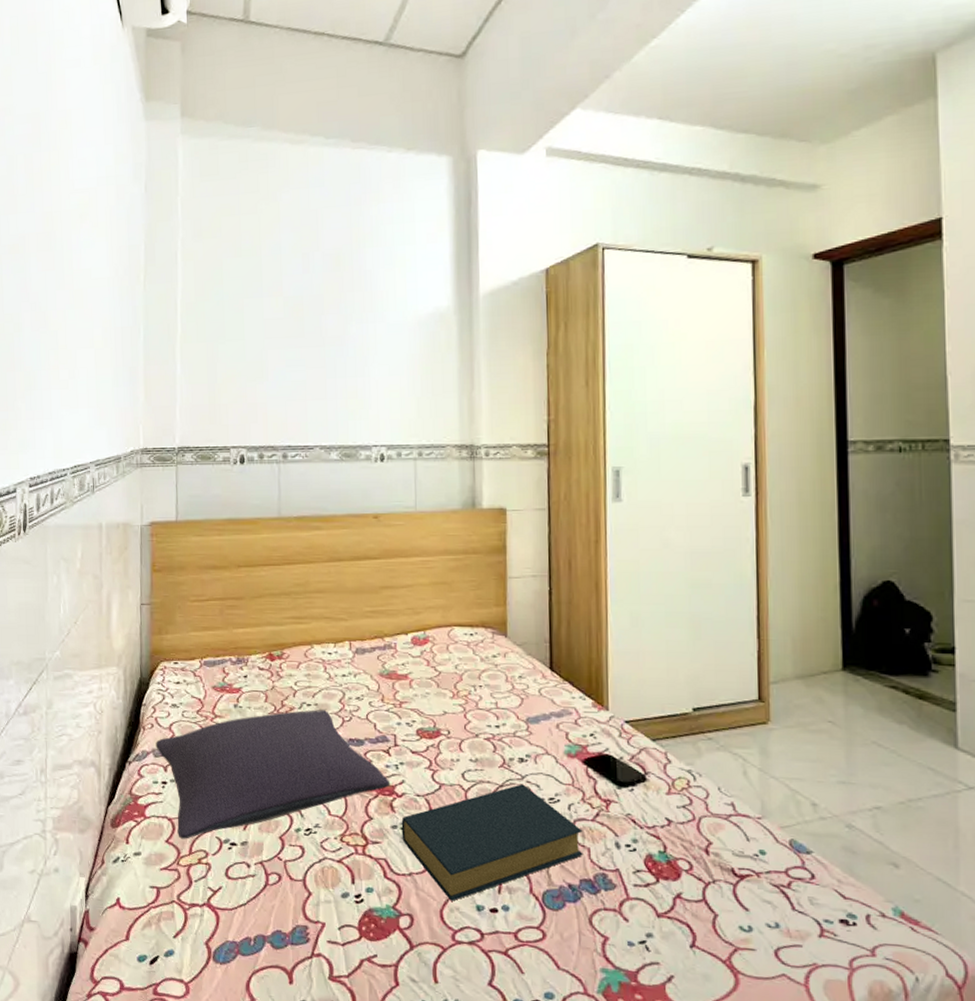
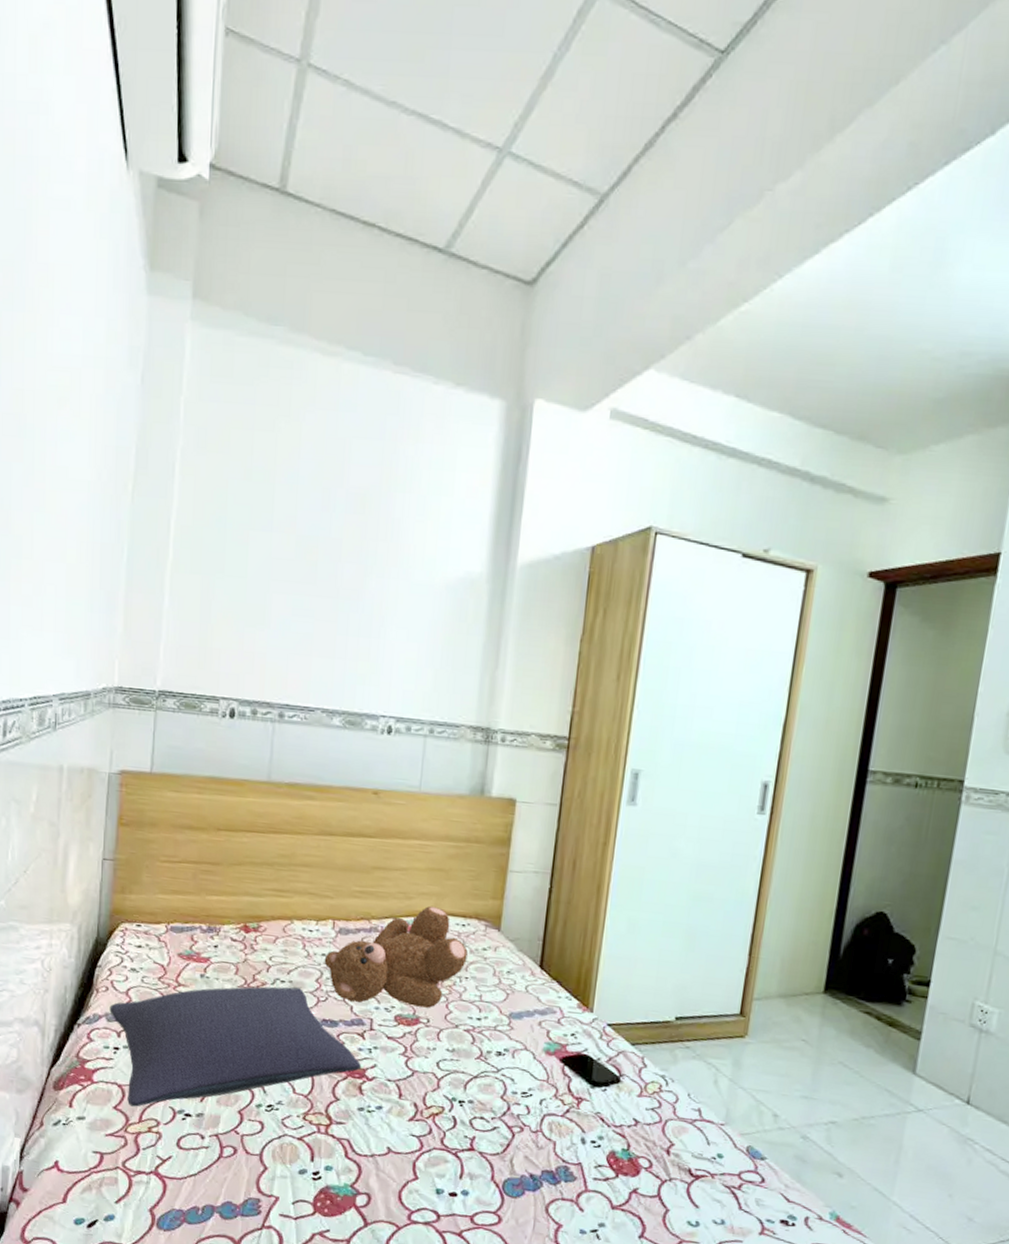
teddy bear: none [345,618,479,721] -> present [324,905,468,1009]
hardback book: present [401,784,583,901] -> none [367,1076,551,1184]

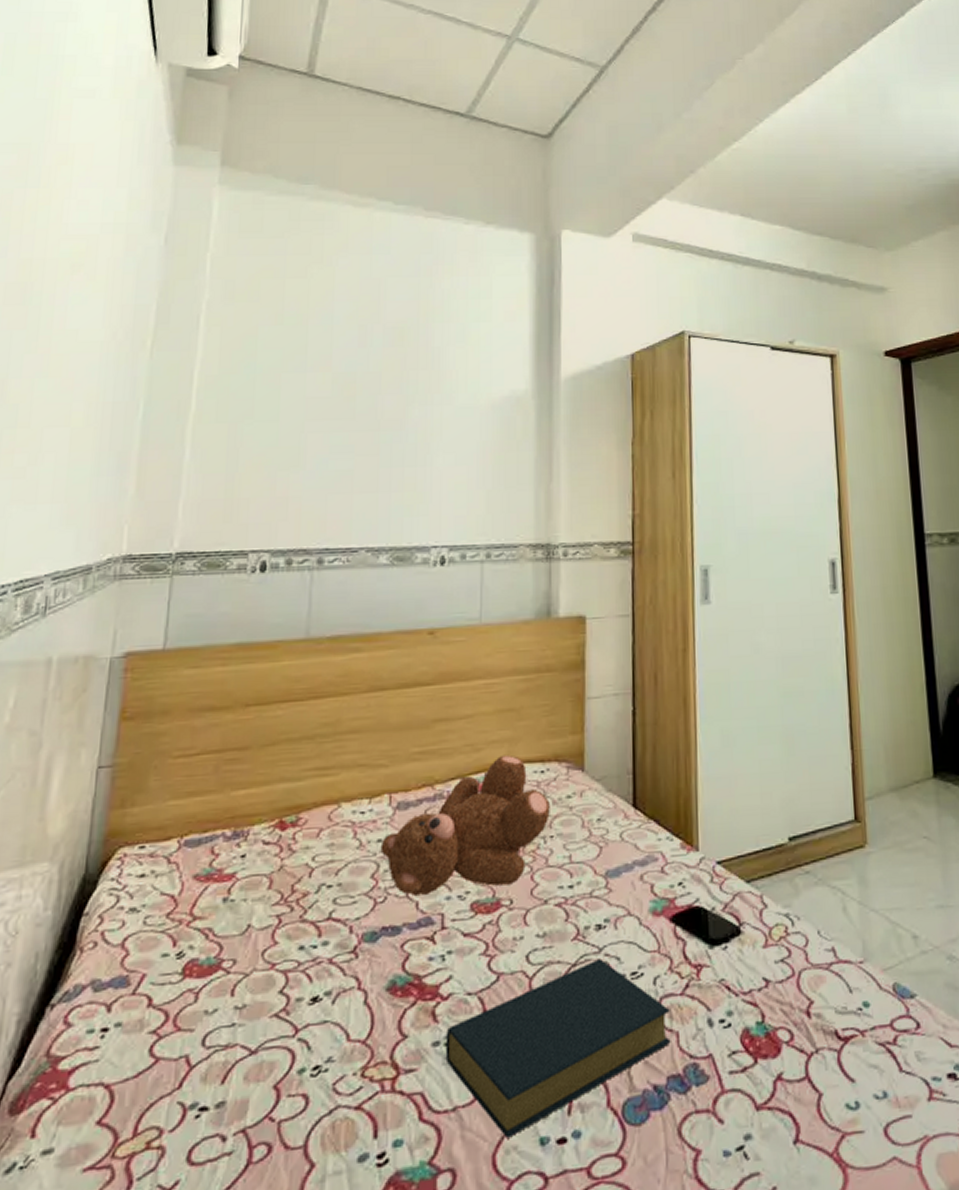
pillow: present [109,986,362,1107] -> none [97,891,434,1115]
hardback book: none [367,1076,551,1184] -> present [445,958,671,1138]

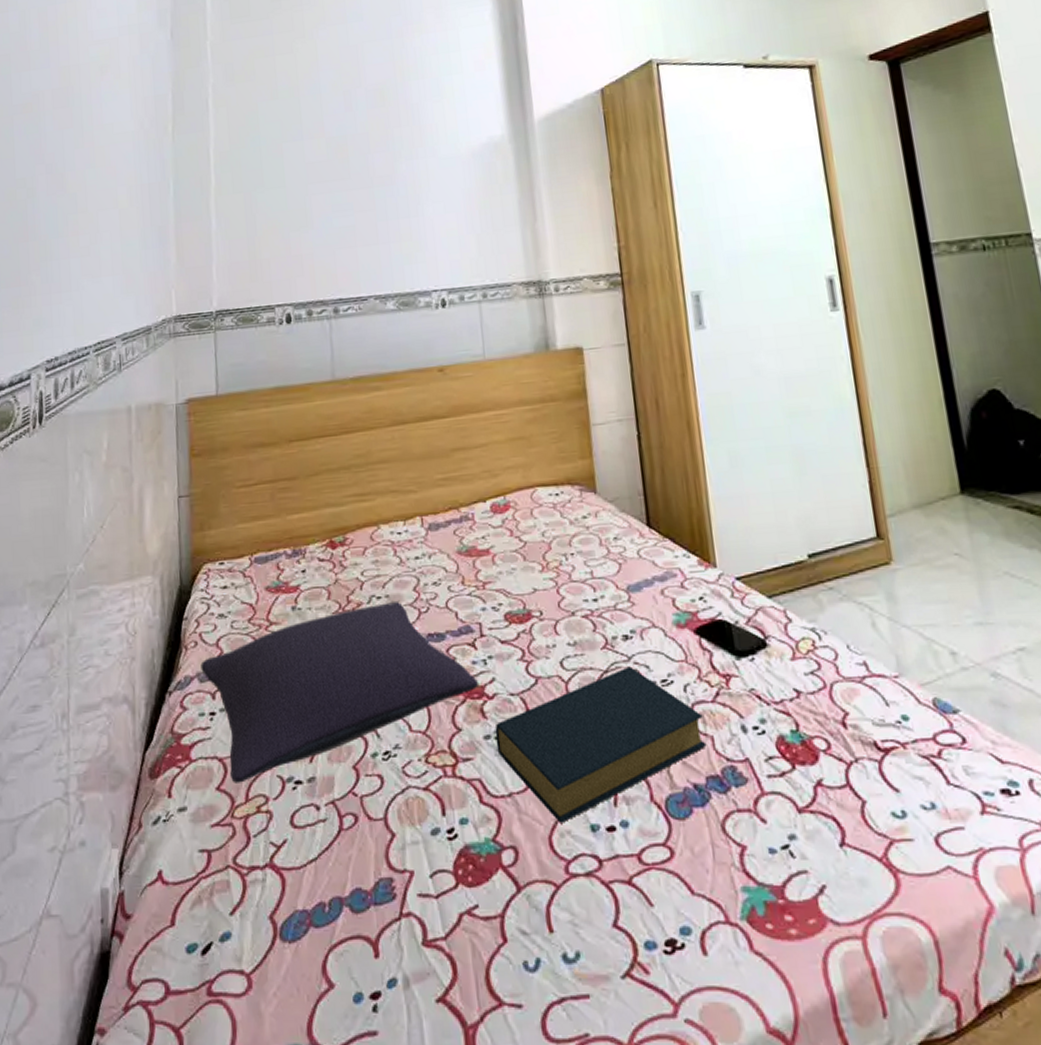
pillow: none [97,891,434,1115] -> present [200,602,480,783]
teddy bear: present [380,754,550,897] -> none [418,479,569,608]

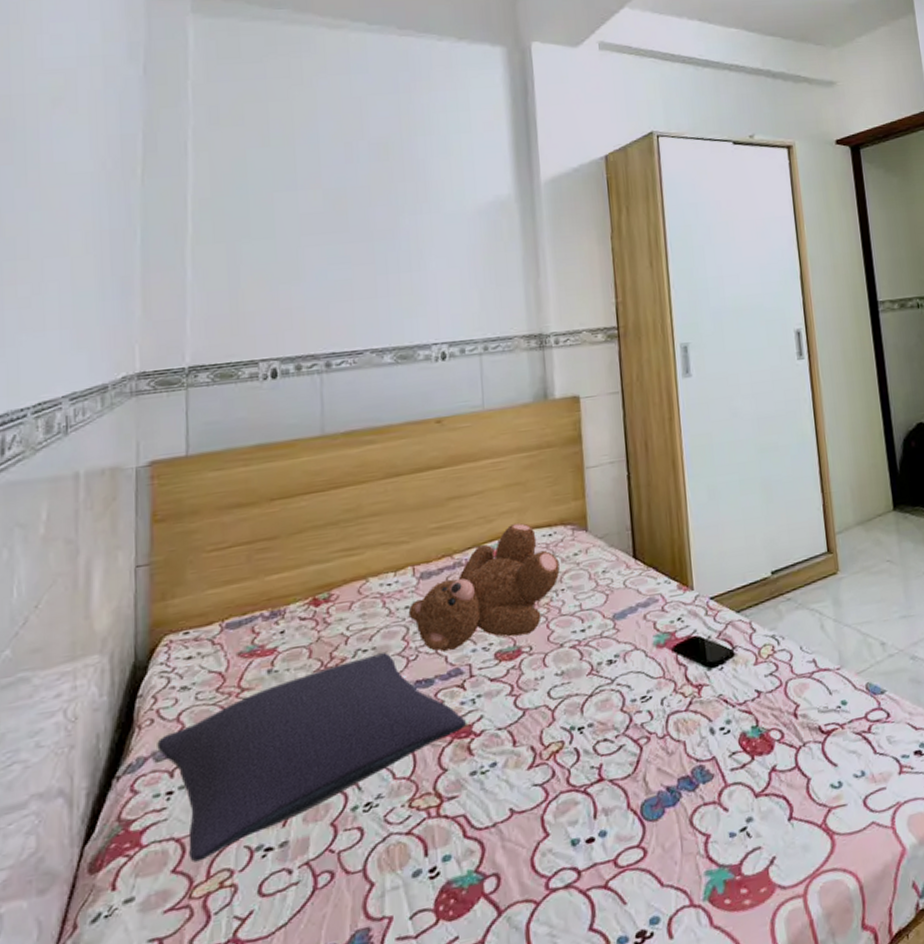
teddy bear: none [418,479,569,608] -> present [408,522,560,653]
hardback book: present [495,666,707,823] -> none [481,688,679,844]

